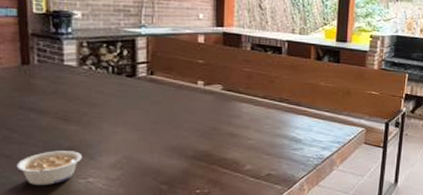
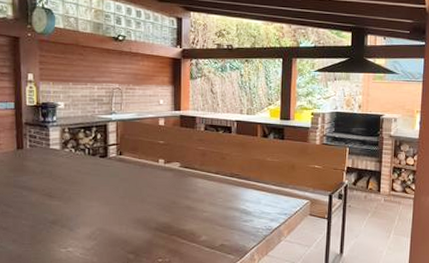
legume: present [16,151,82,185] -> none [11,223,63,254]

